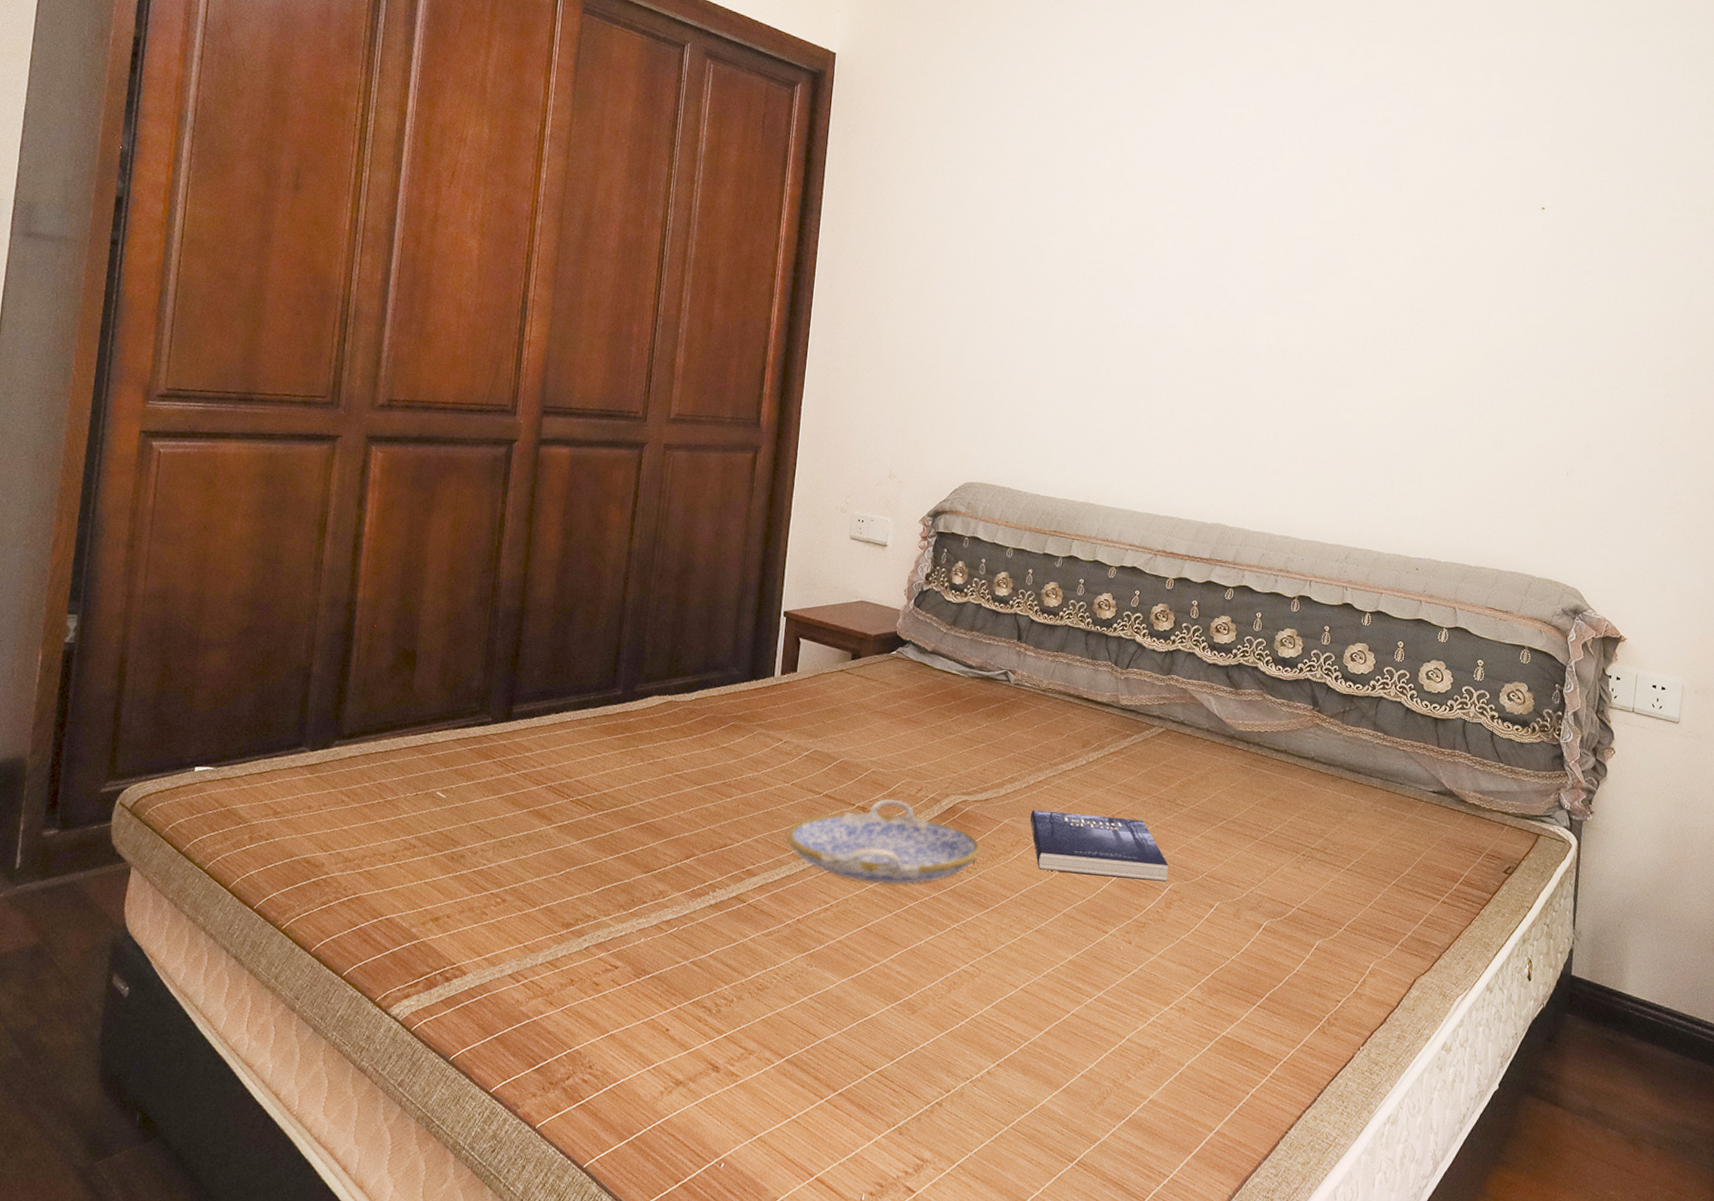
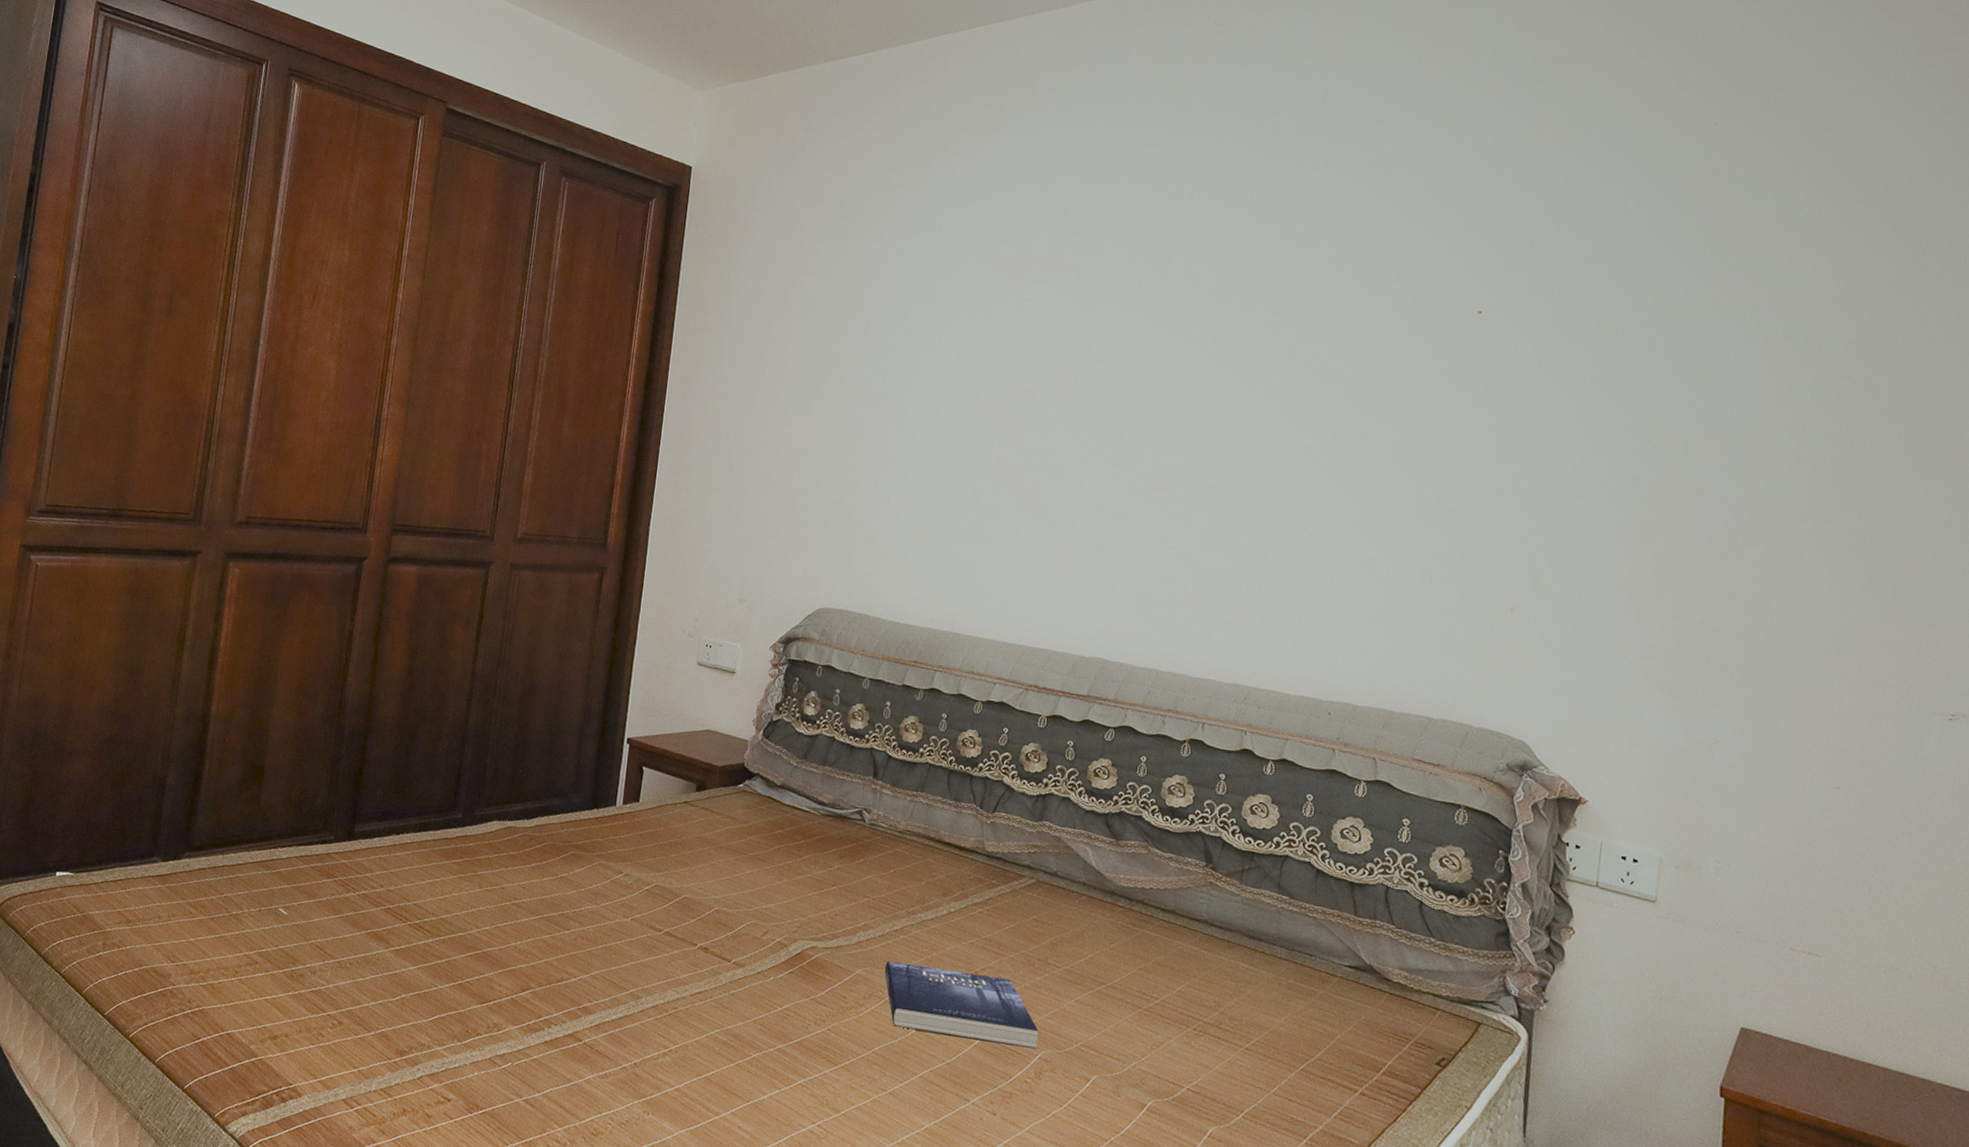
serving tray: present [784,799,981,884] -> none [623,940,831,1033]

